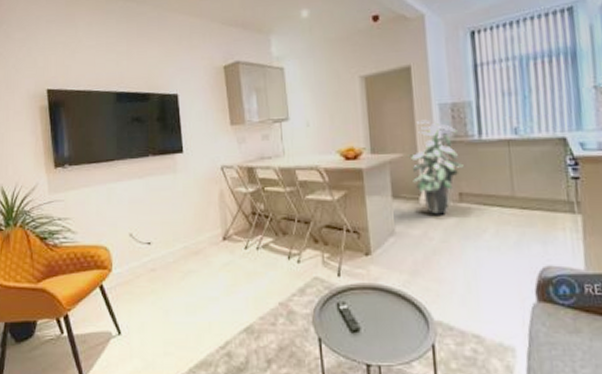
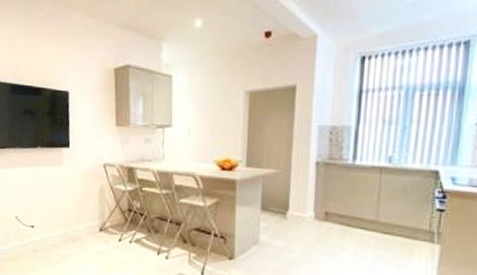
indoor plant: present [408,119,464,215] -> none [281,139,334,231]

